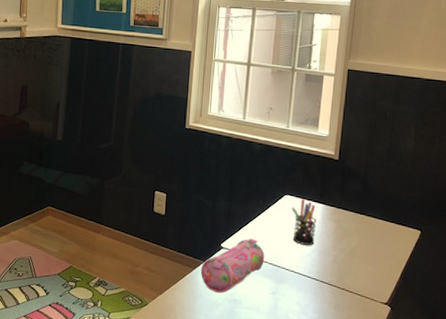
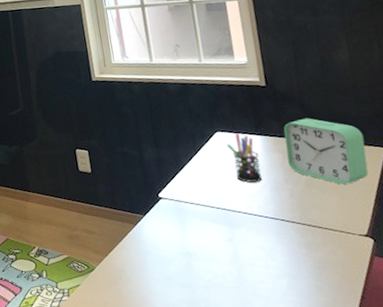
pencil case: present [200,238,265,293] -> none [143,183,211,247]
alarm clock: none [339,194,407,258] -> present [283,118,368,185]

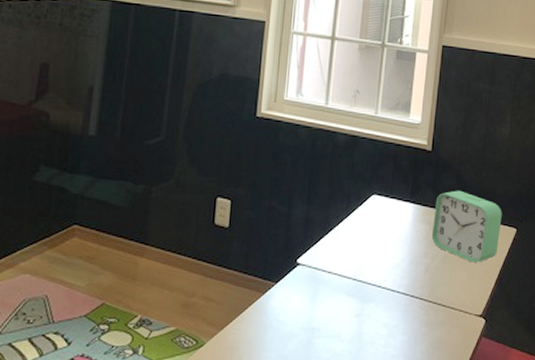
pen holder: present [227,133,263,183] -> none [380,198,408,254]

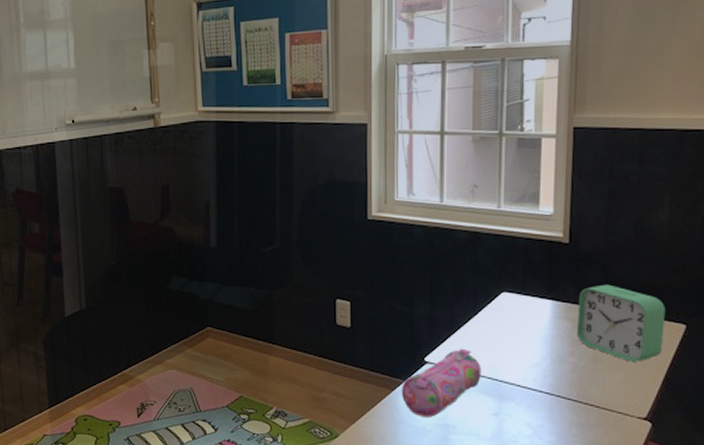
pencil case: none [271,250,348,321] -> present [401,348,482,417]

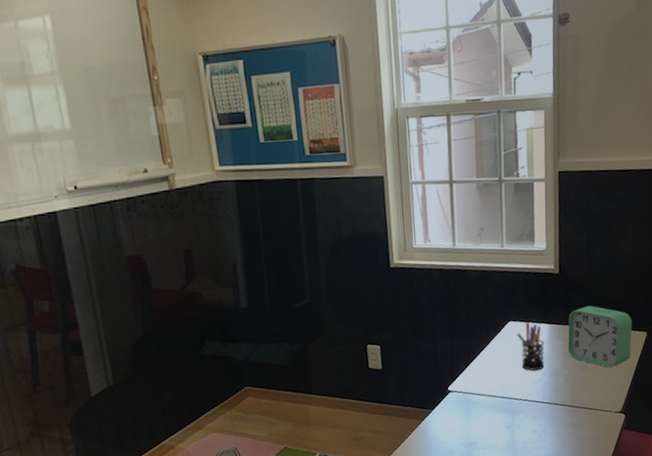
pencil case: present [401,348,482,417] -> none [430,374,496,440]
pen holder: none [512,295,546,352] -> present [517,322,545,371]

